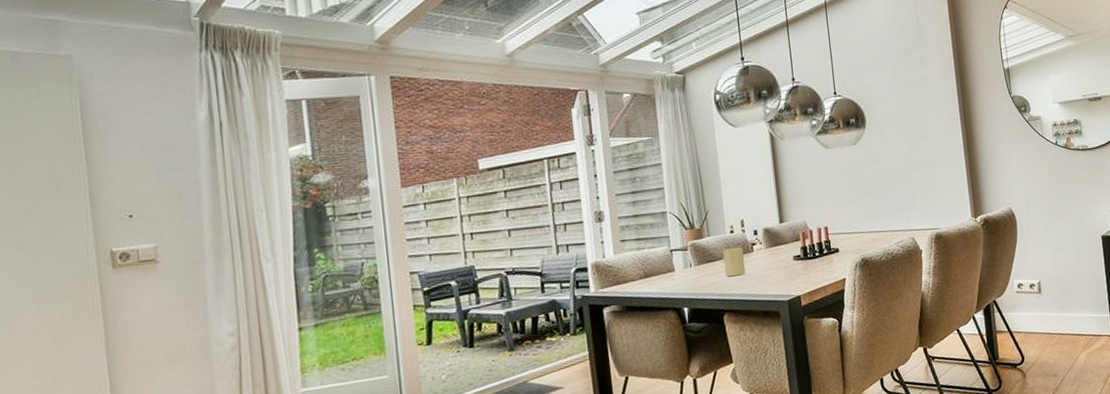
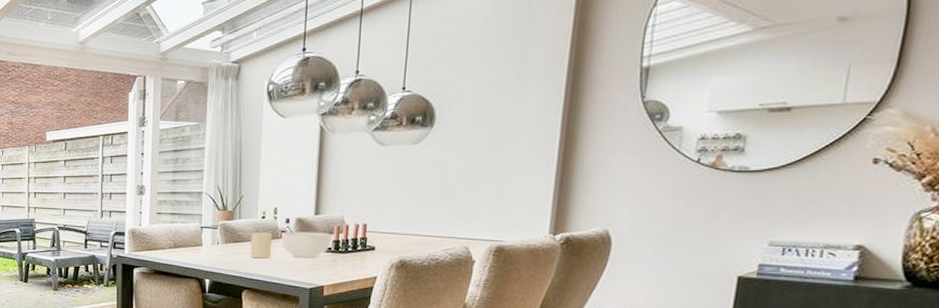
bowl: none [751,240,800,271] -> present [281,231,333,258]

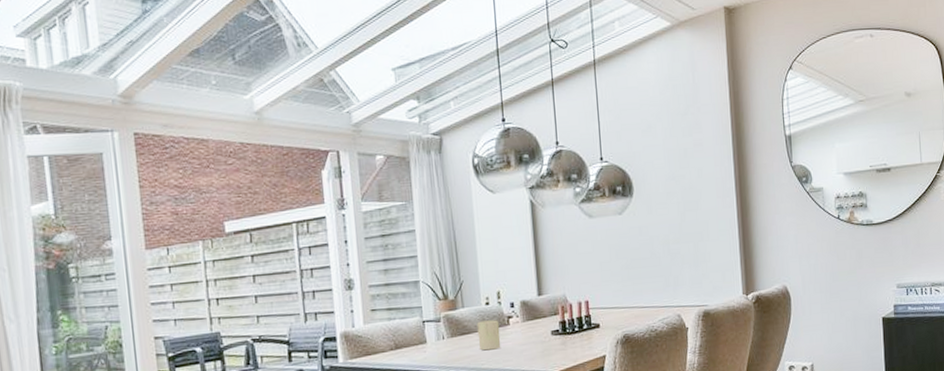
bowl: present [281,231,333,258] -> none [507,313,558,345]

